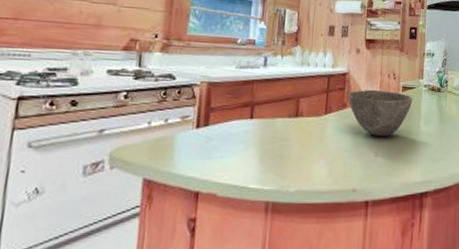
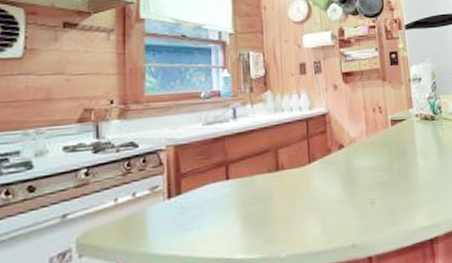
bowl: present [348,89,413,137] -> none [331,127,405,181]

